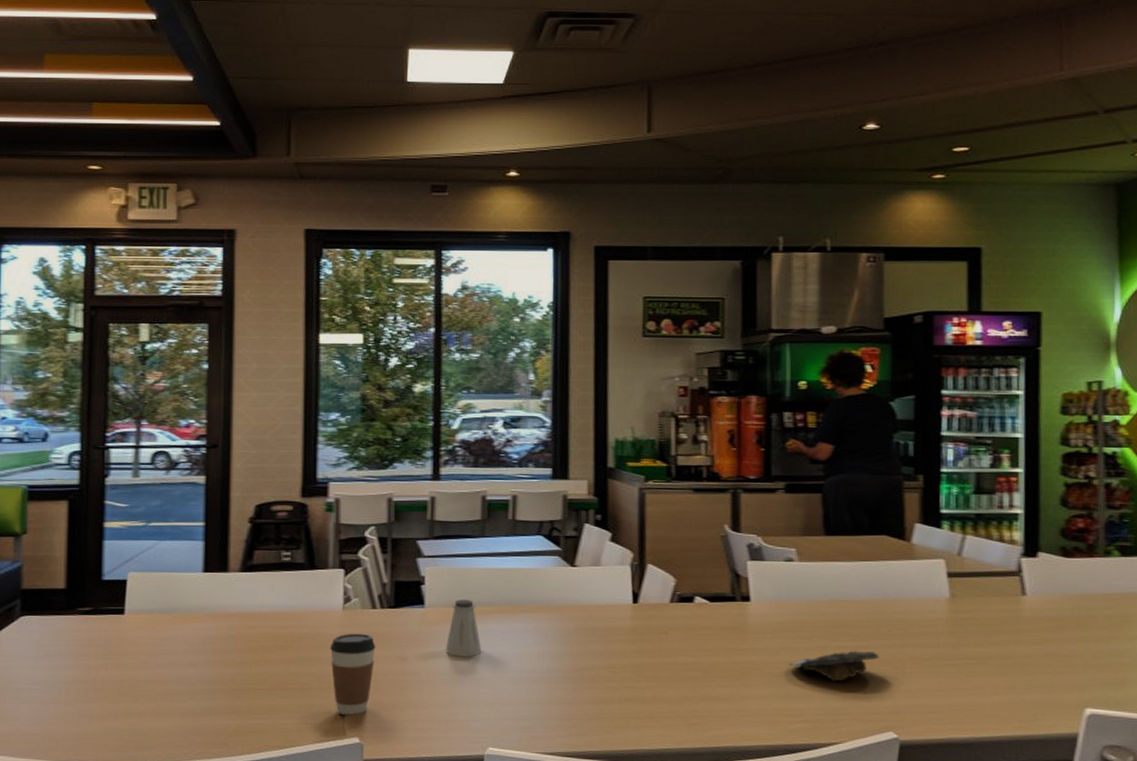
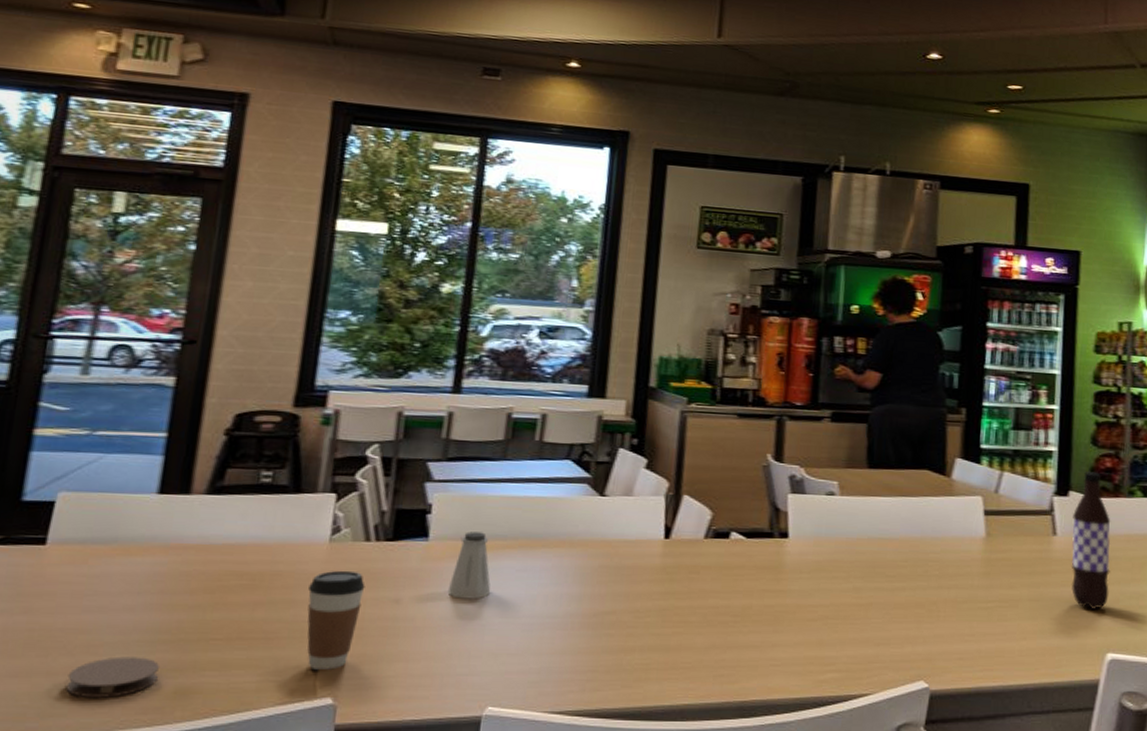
coaster: none [153,702,221,735] -> present [66,656,159,698]
sandwich: present [789,650,880,682] -> none [824,592,915,627]
bottle: none [1042,531,1086,668] -> present [1071,470,1111,611]

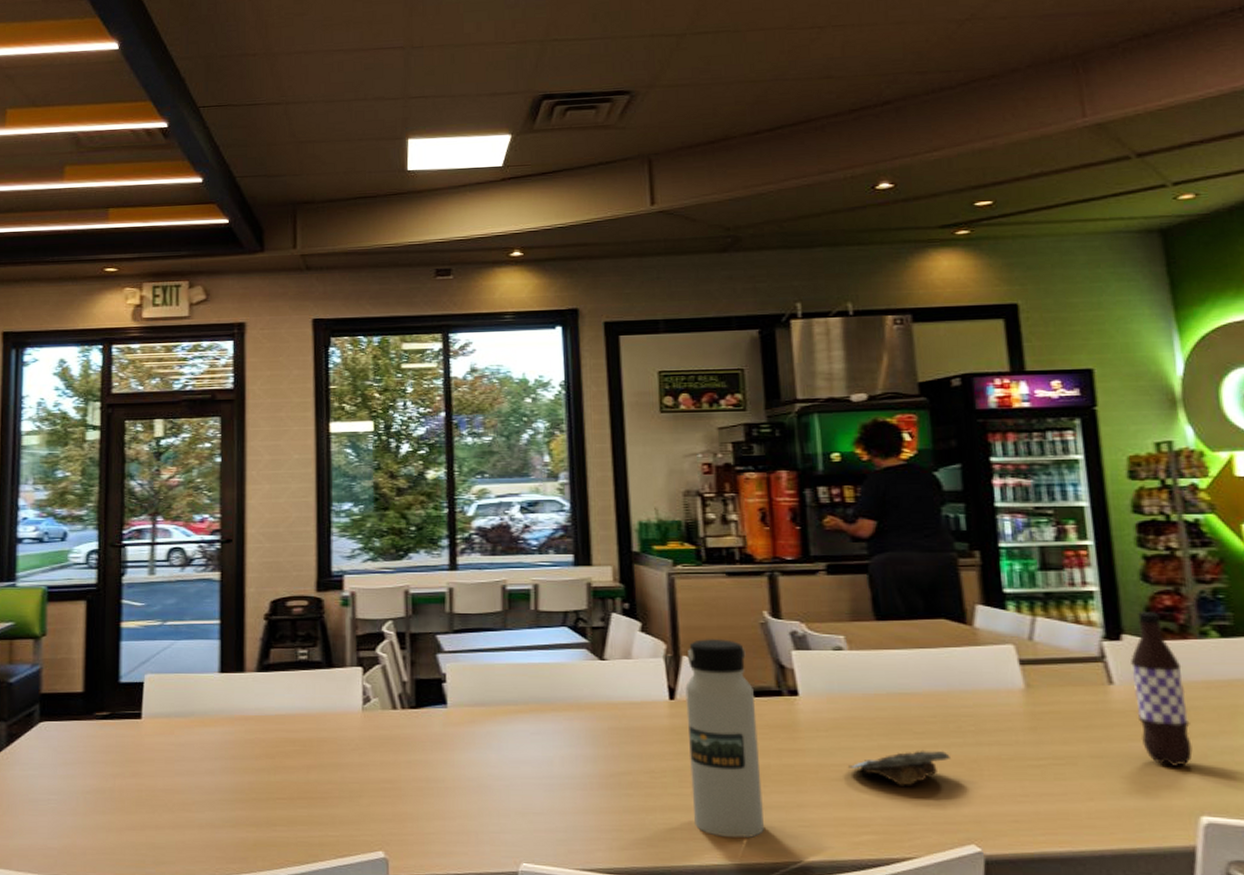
coaster: present [66,656,159,698] -> none [171,813,240,849]
coffee cup: present [307,570,365,671] -> none [351,736,398,827]
saltshaker: present [447,532,491,599] -> none [470,698,510,761]
water bottle: none [671,479,747,678] -> present [685,639,764,839]
sandwich: none [824,592,915,627] -> present [848,749,952,786]

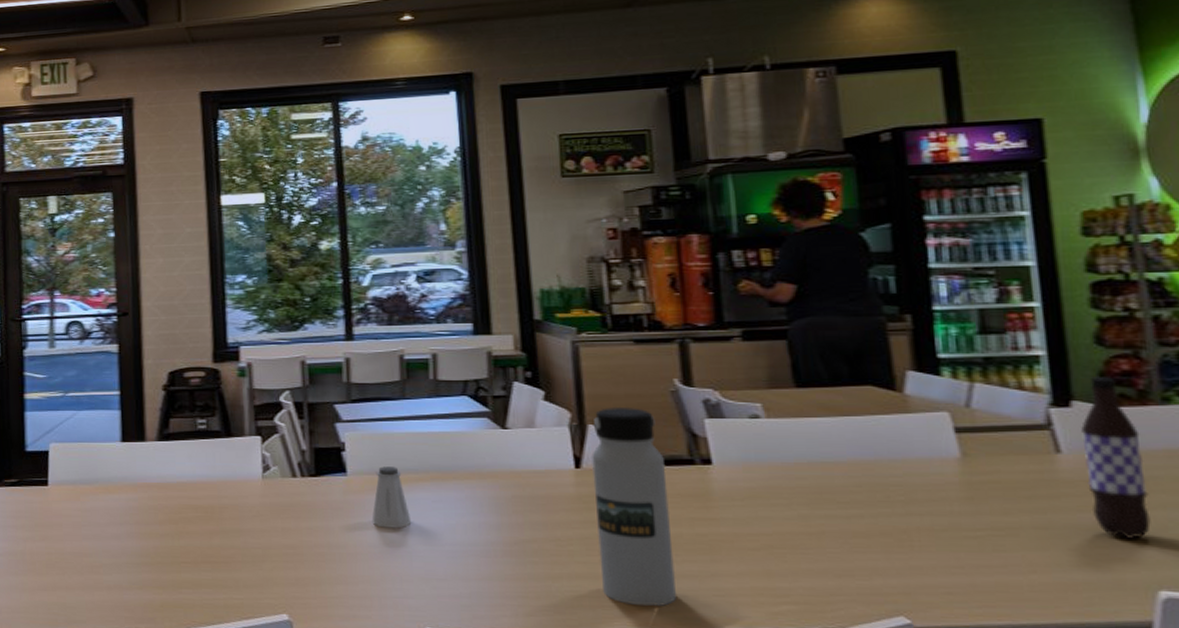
saltshaker: none [470,698,510,761] -> present [371,466,412,529]
sandwich: present [848,749,952,786] -> none [766,519,879,557]

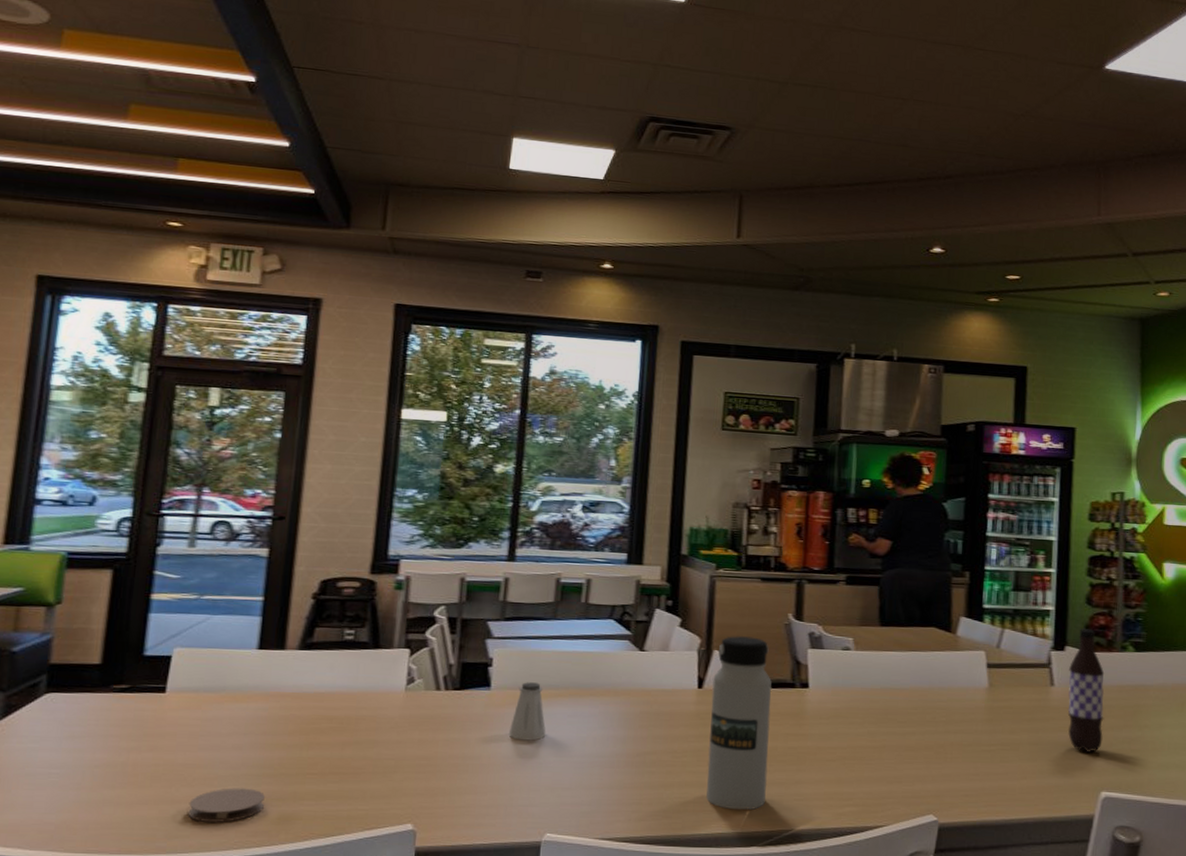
coaster: none [81,575,147,609] -> present [188,788,265,822]

